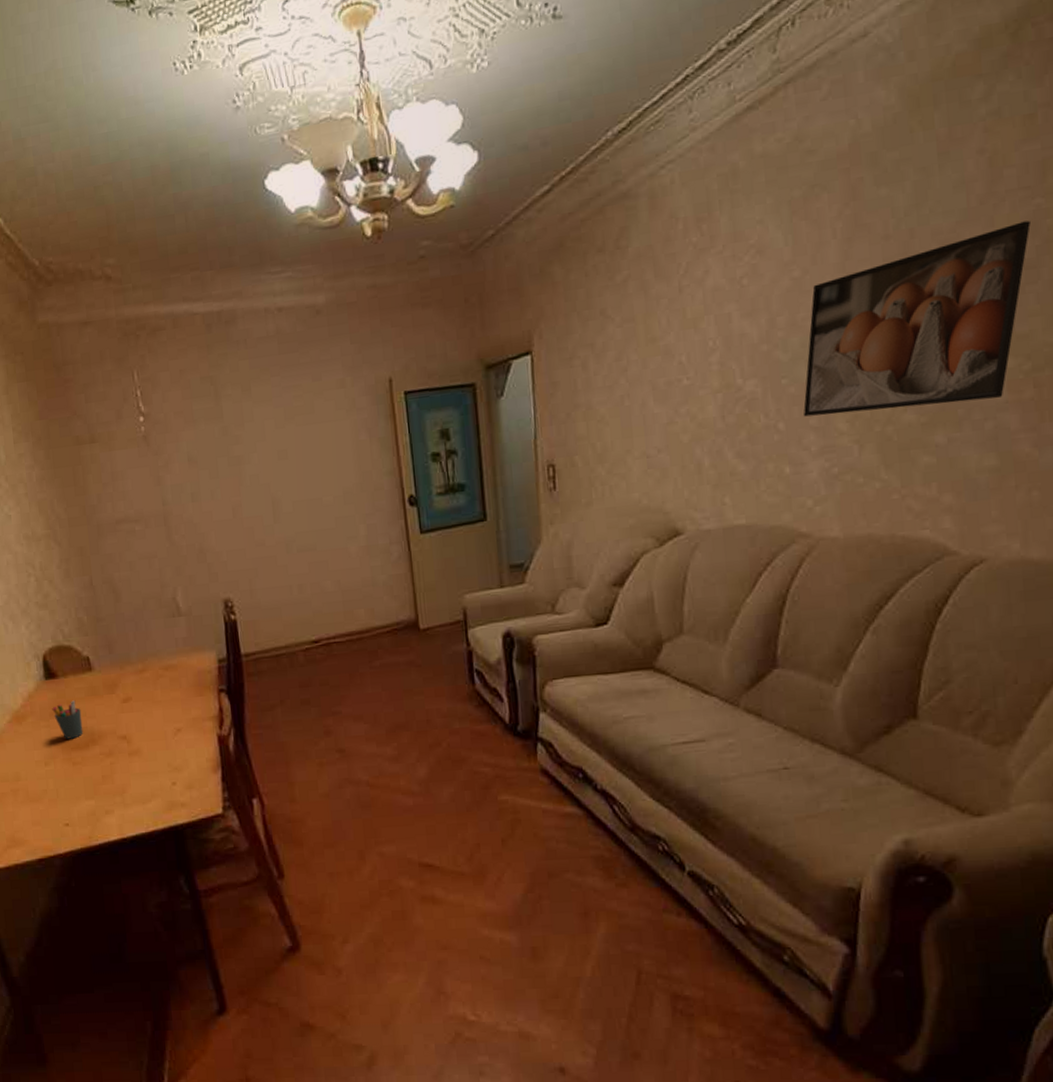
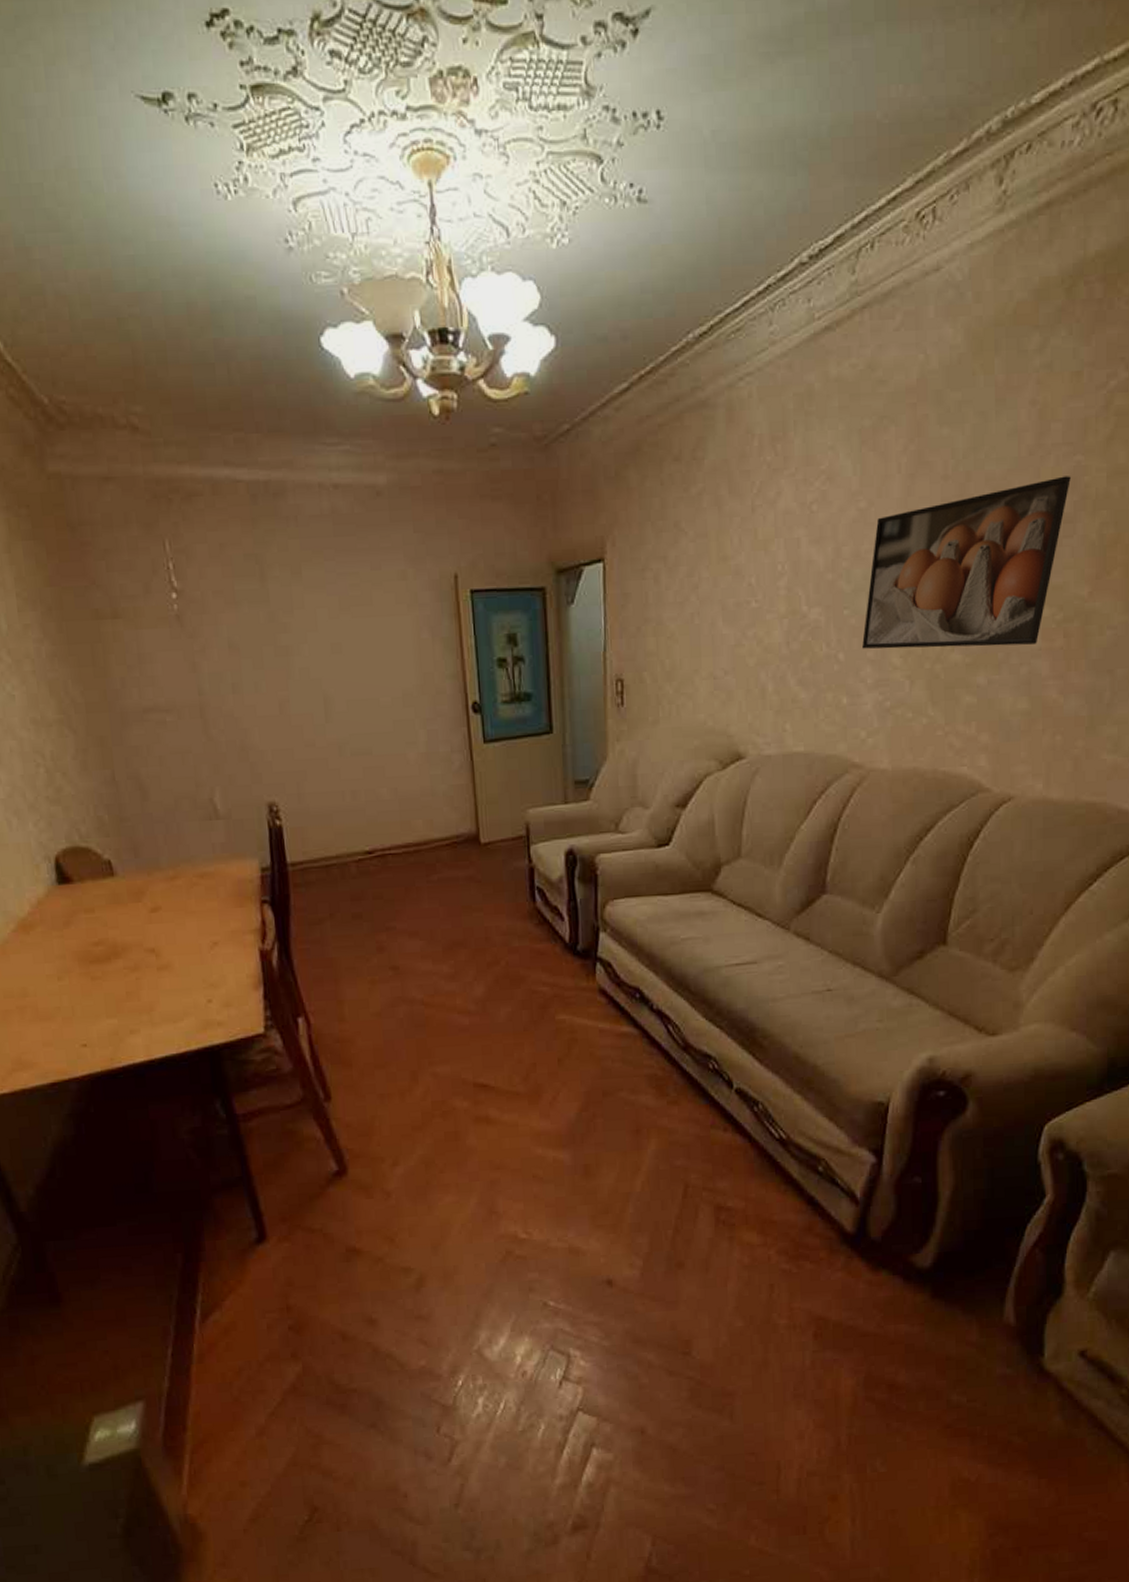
pen holder: present [52,700,83,740] -> none [66,908,104,952]

